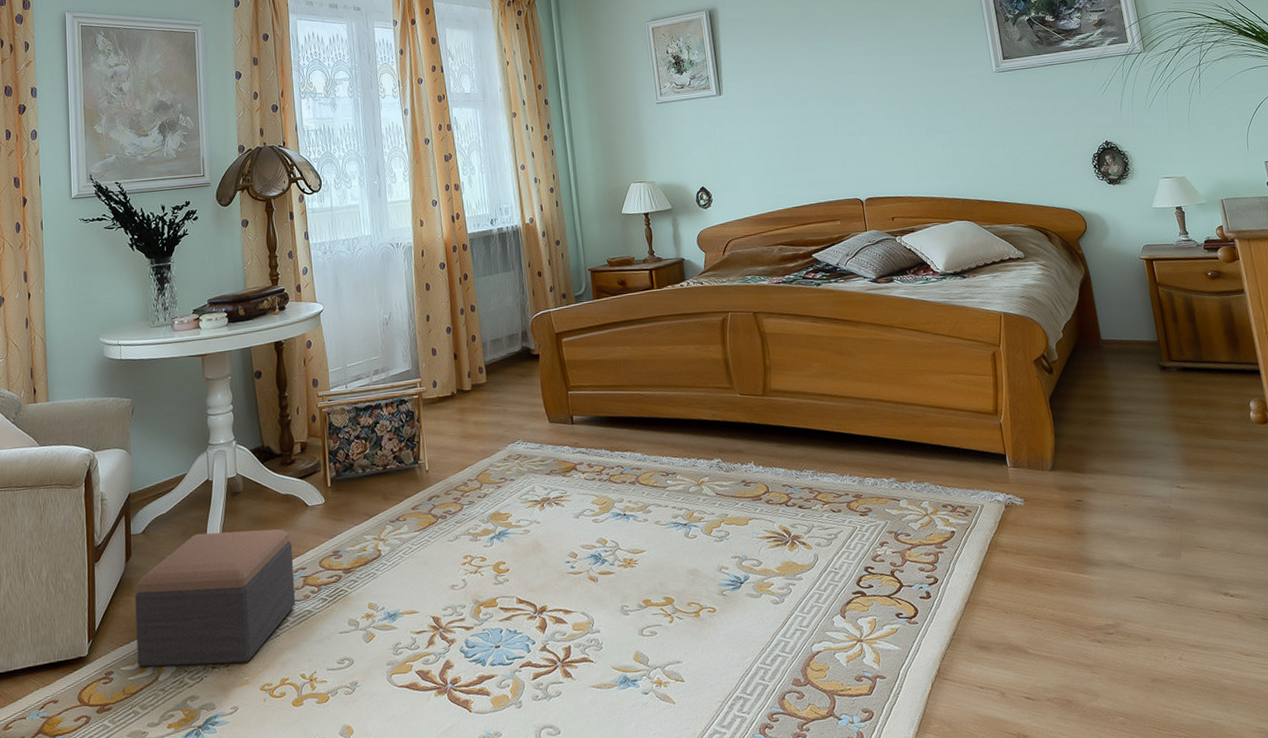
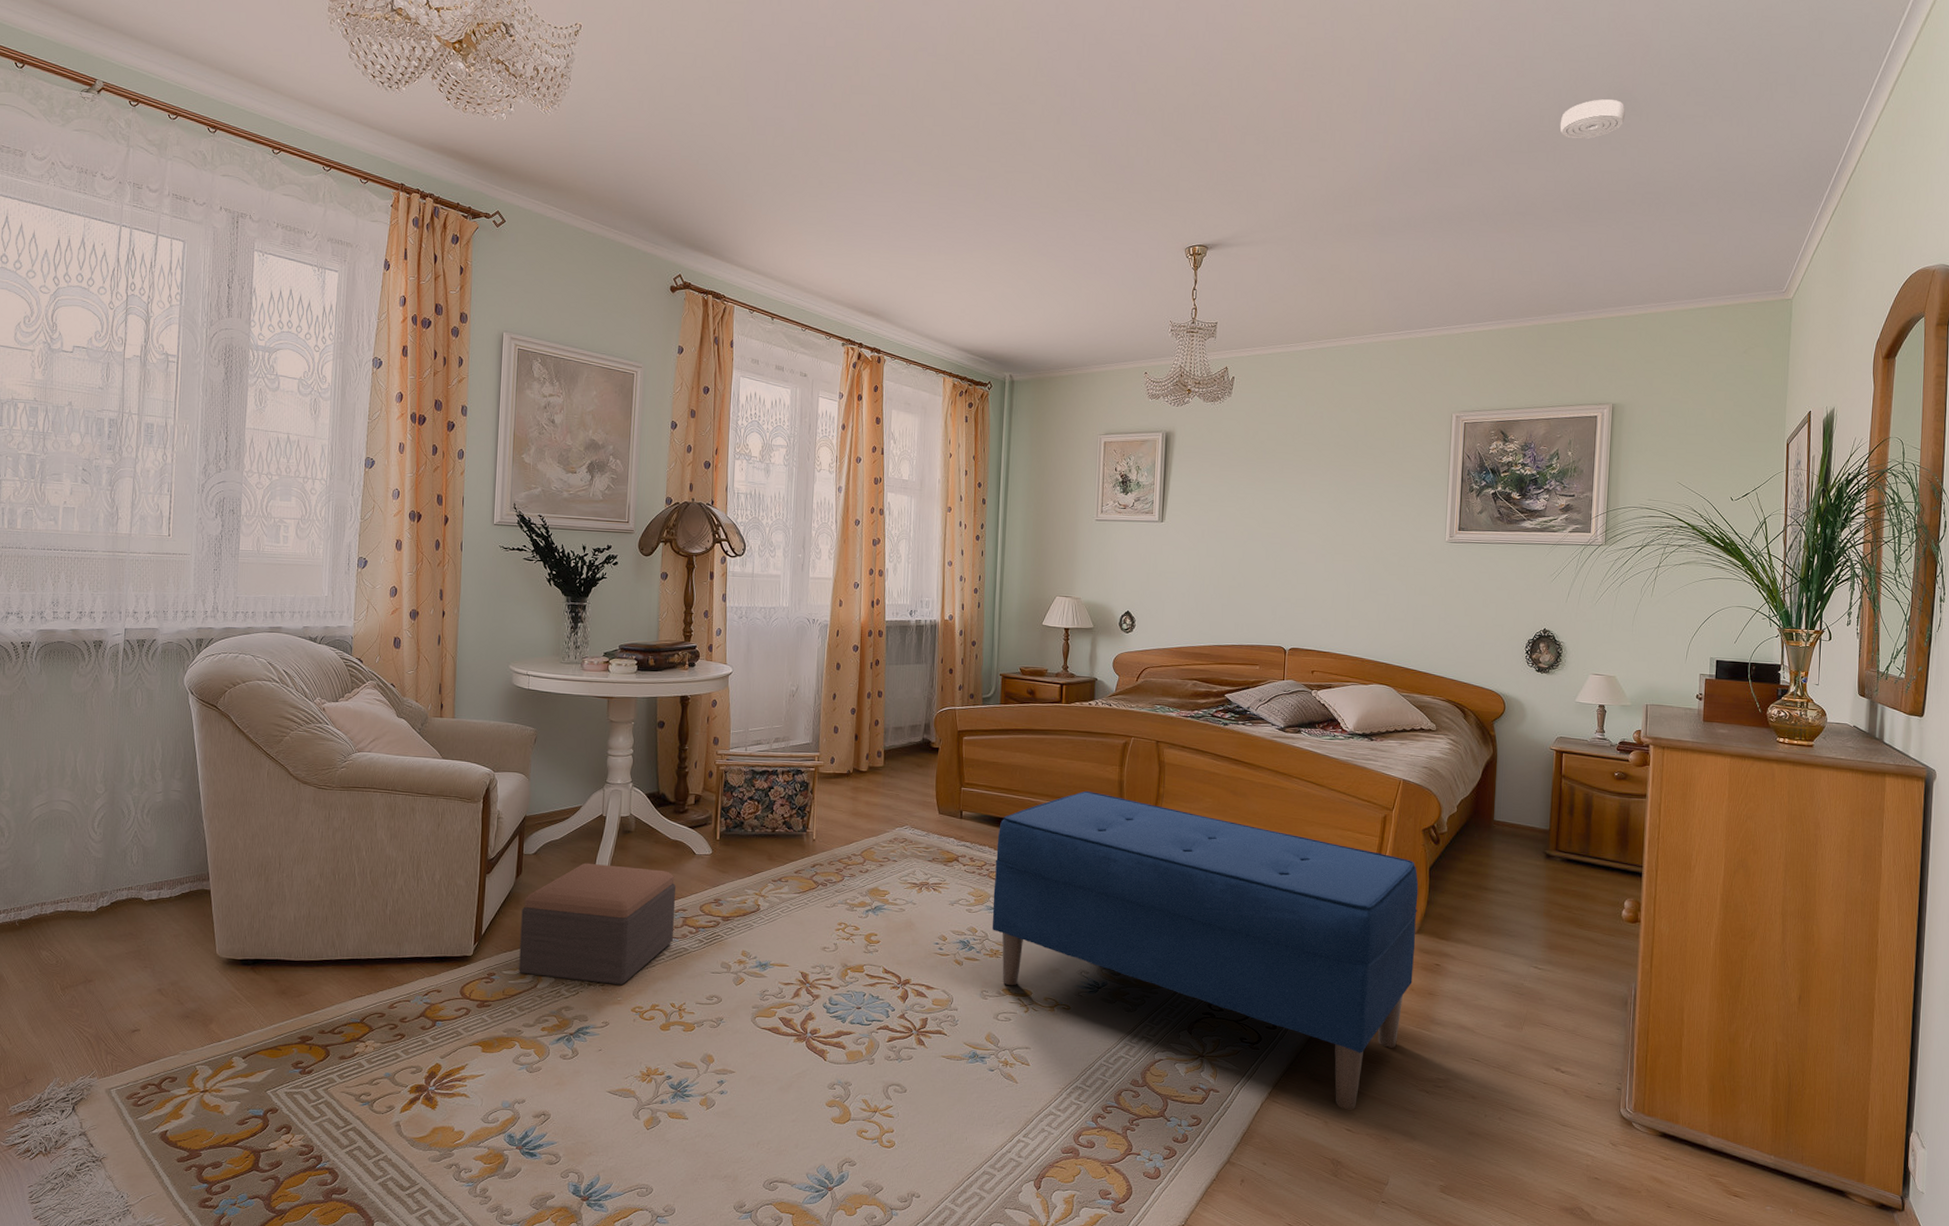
bench: none [612,374,1059,676] -> present [991,790,1419,1110]

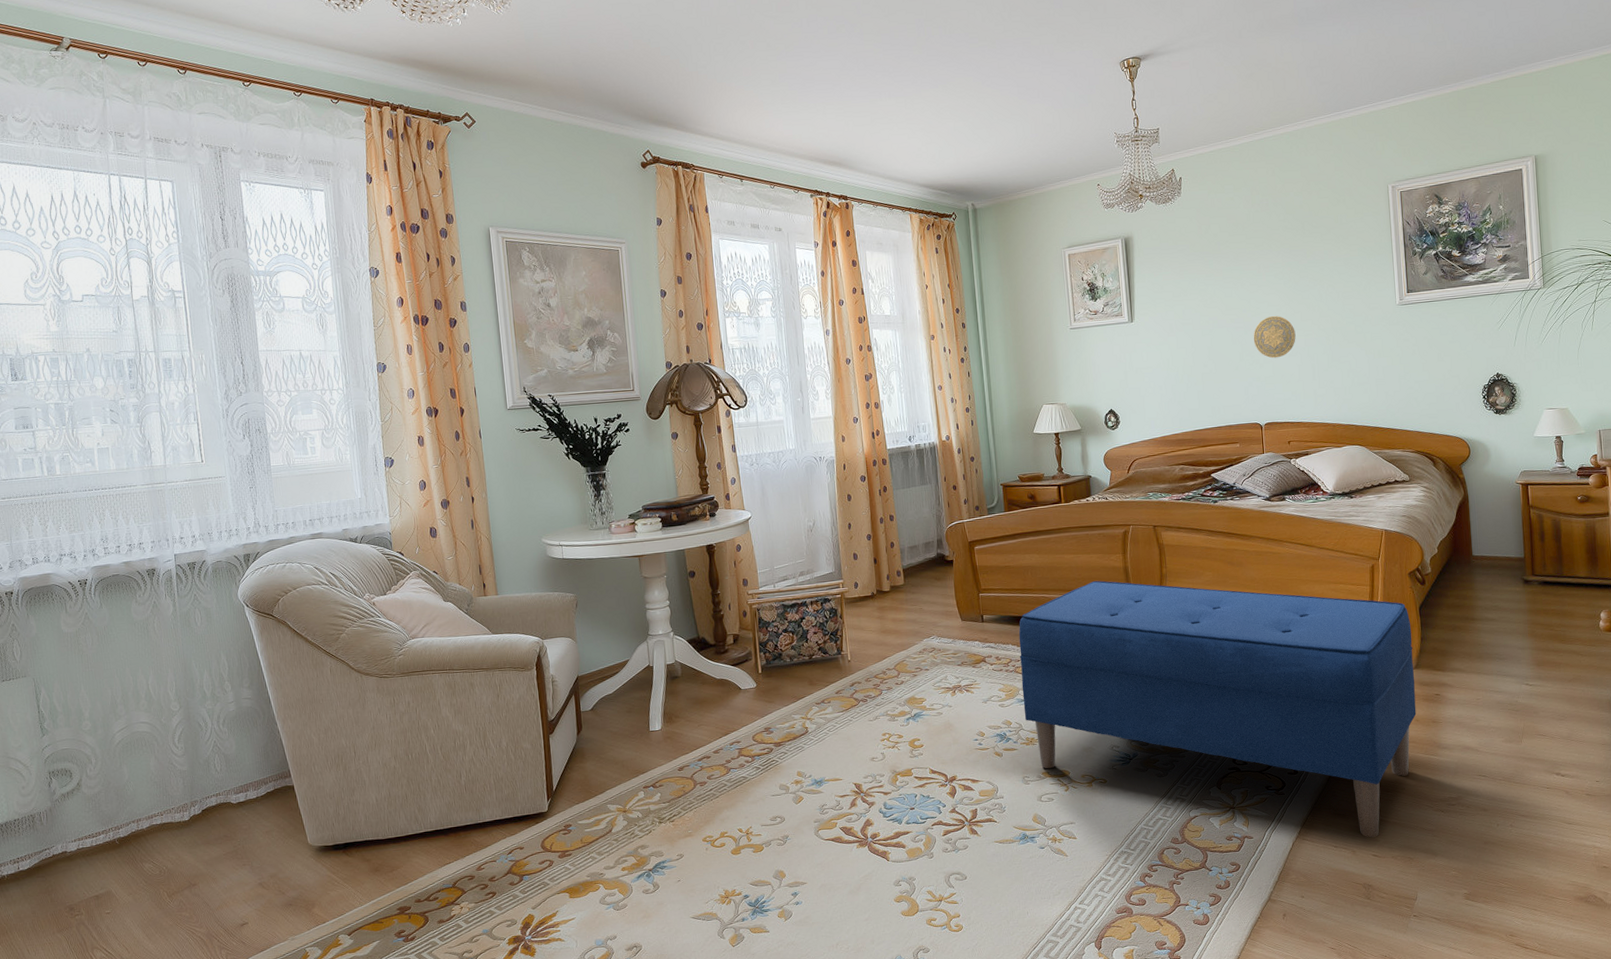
footstool: present [519,863,676,986] -> none [587,708,732,822]
decorative plate: none [1288,536,1334,581] -> present [1253,316,1296,359]

